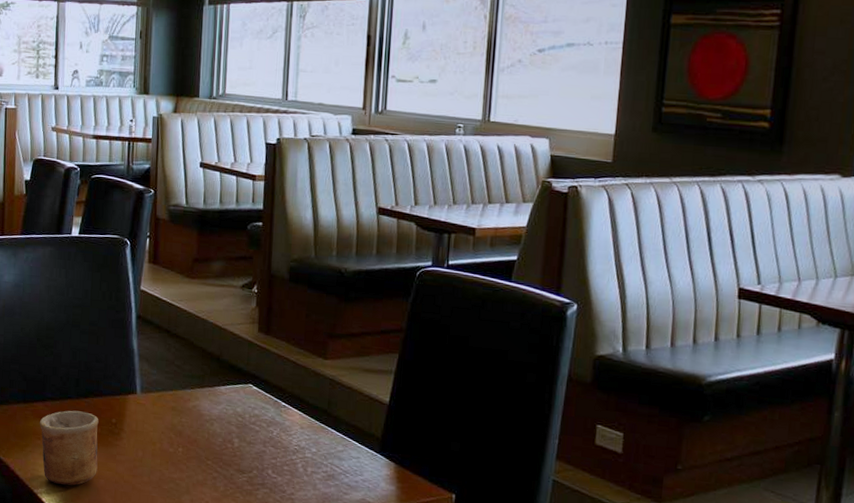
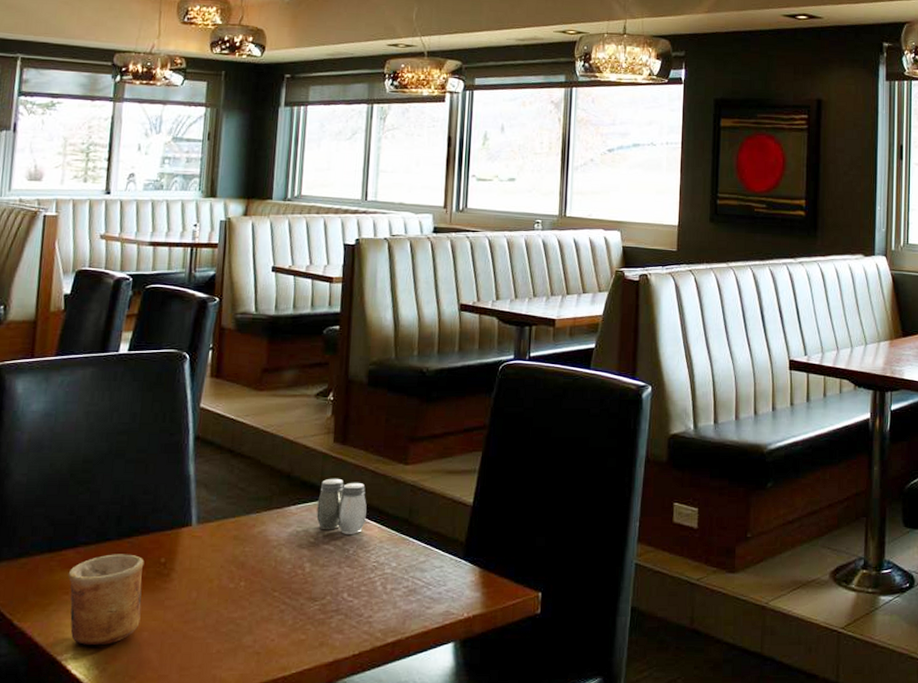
salt and pepper shaker: none [243,364,289,418] -> present [316,478,367,534]

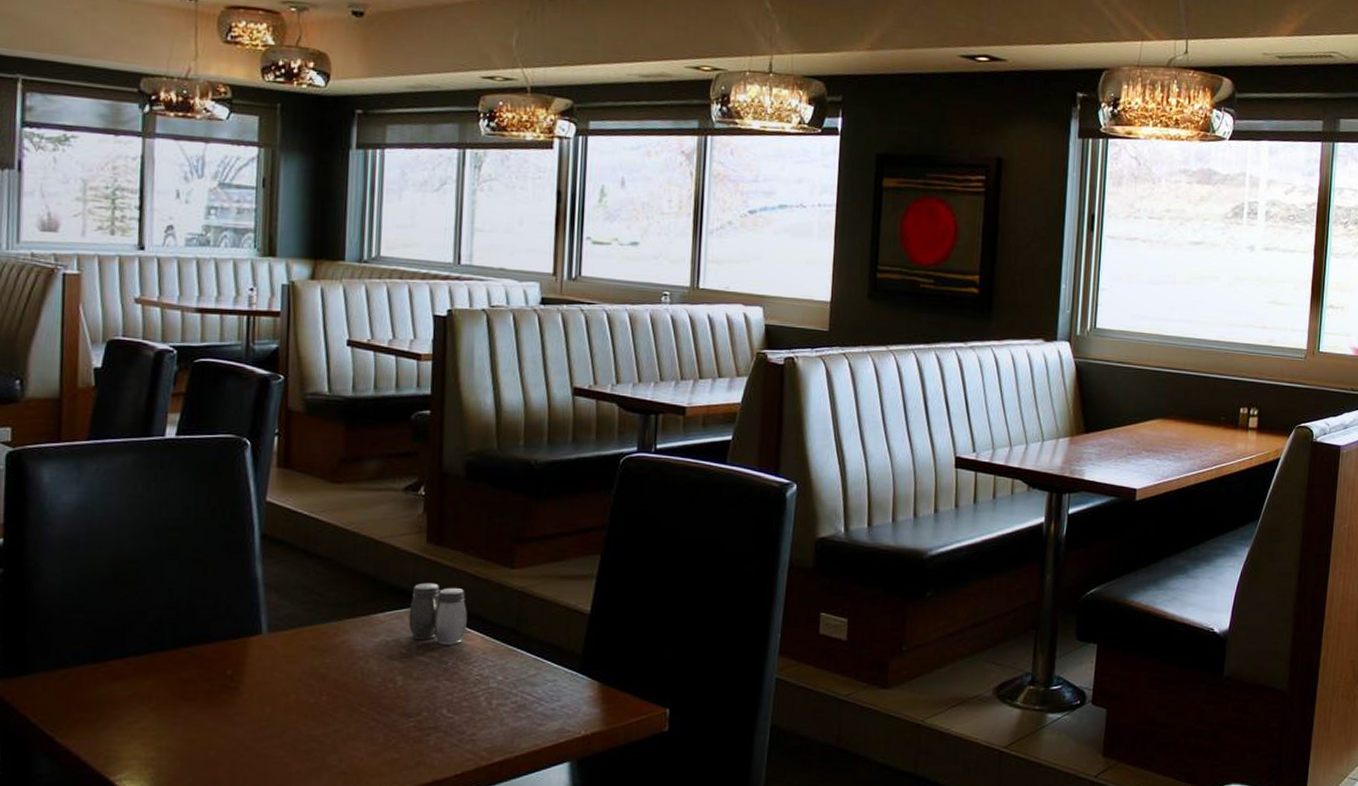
cup: present [68,554,144,646] -> none [117,665,207,766]

